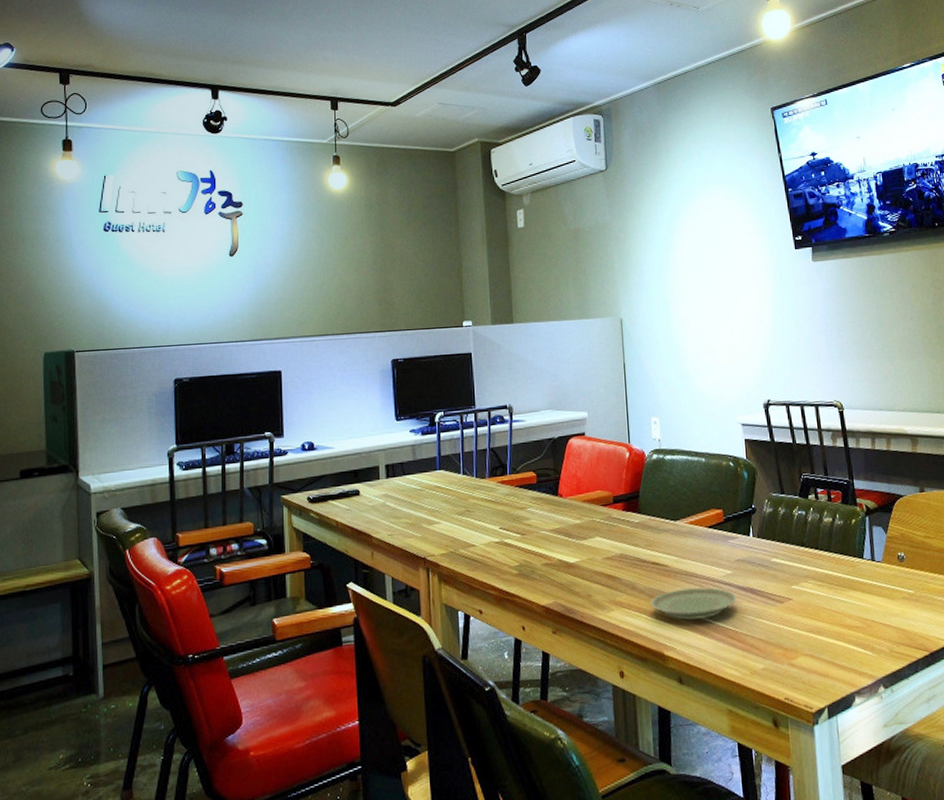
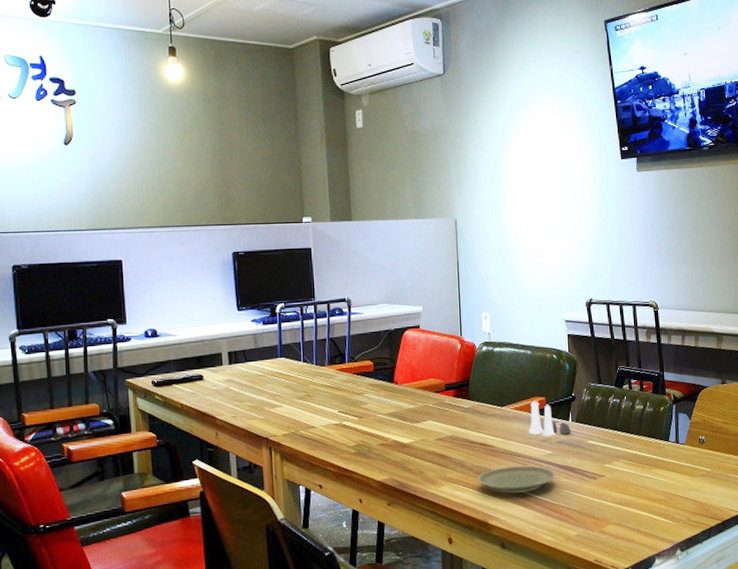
salt and pepper shaker set: none [705,514,753,554] -> present [528,401,572,436]

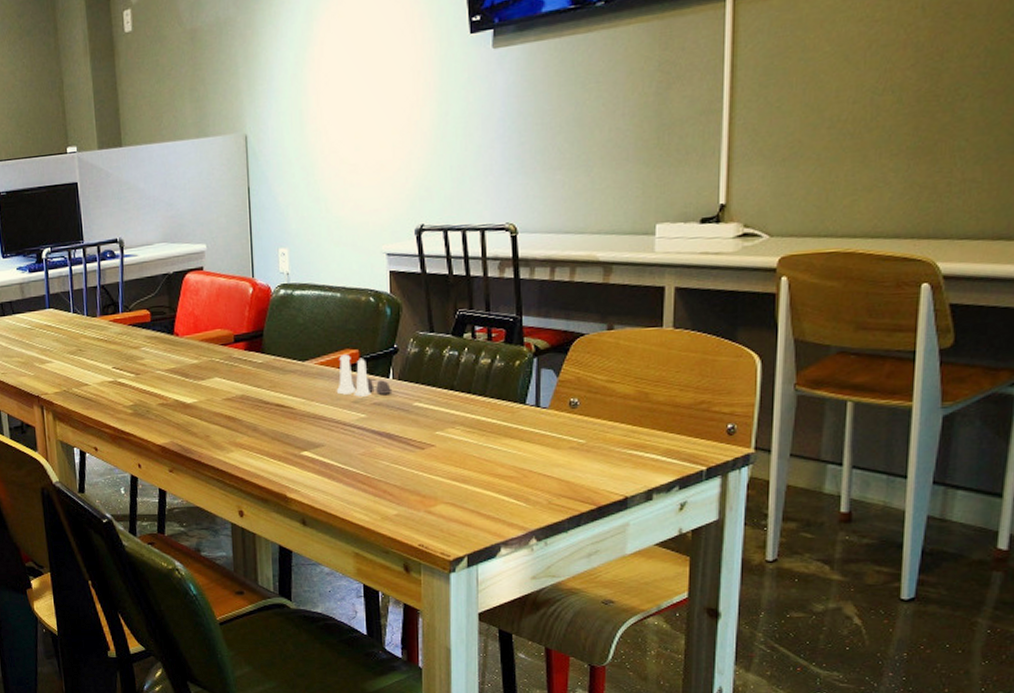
plate: present [477,465,555,494] -> none [273,431,370,463]

